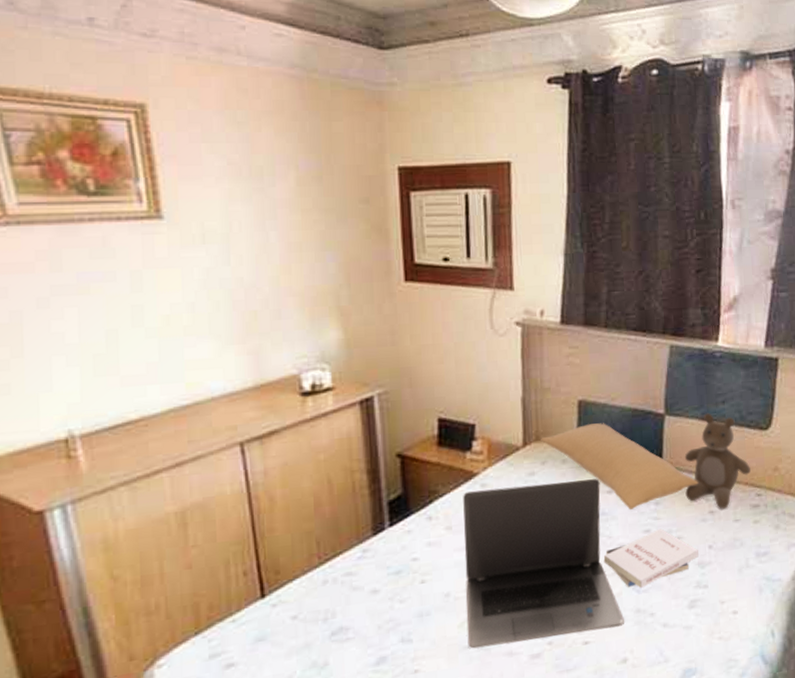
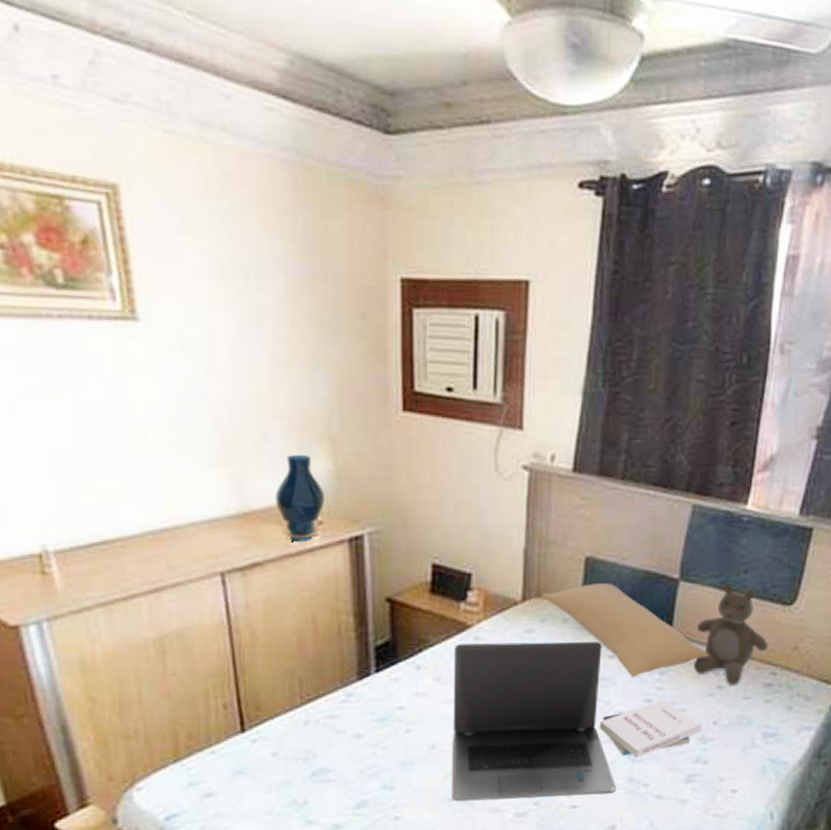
vase: none [290,326,337,409] -> present [275,454,325,543]

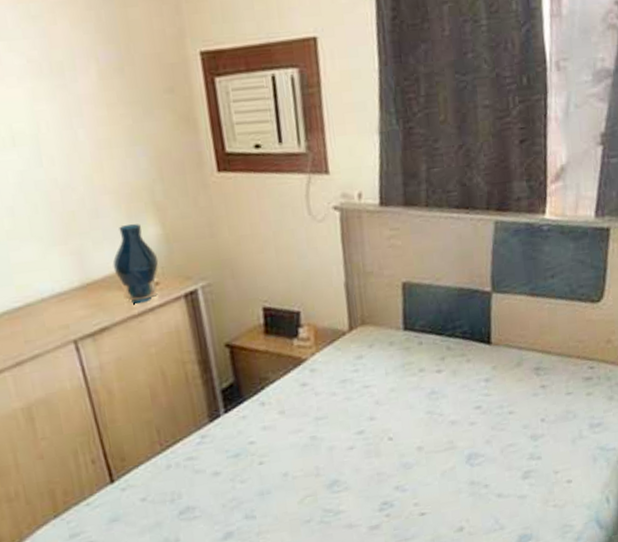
laptop computer: present [451,642,616,802] -> none [293,359,459,523]
pillow: present [541,583,709,677] -> none [366,304,529,388]
books: present [599,699,701,759] -> none [435,404,531,463]
teddy bear: present [693,582,768,685] -> none [513,288,583,383]

